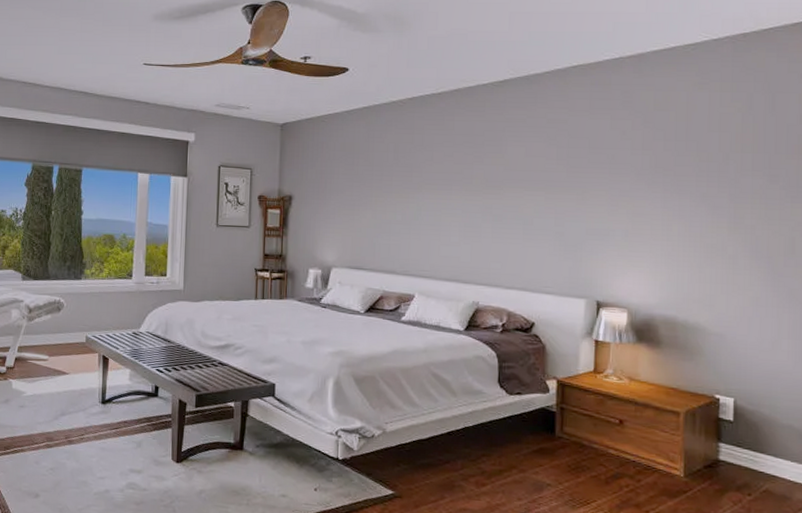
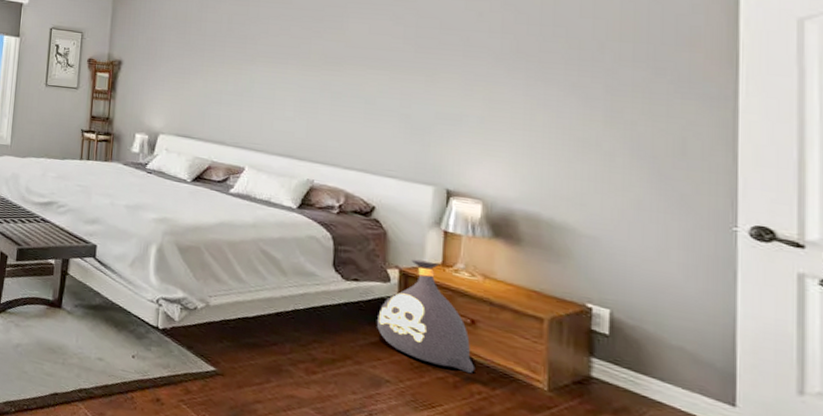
bag: none [539,369,624,470] -> present [377,259,476,374]

